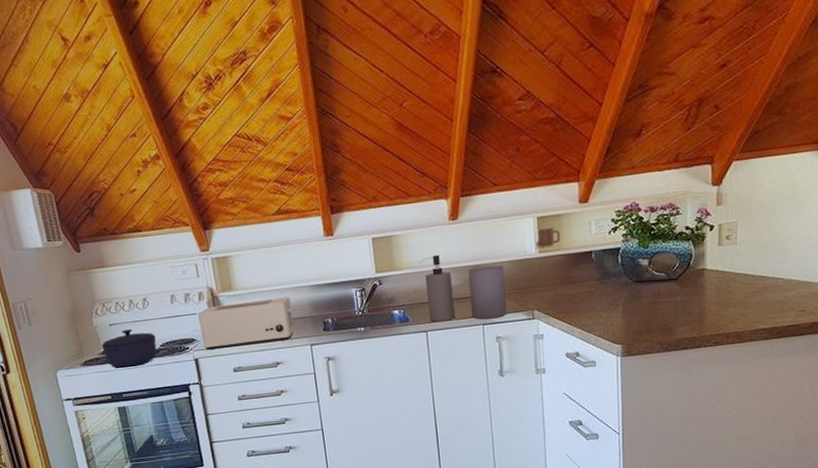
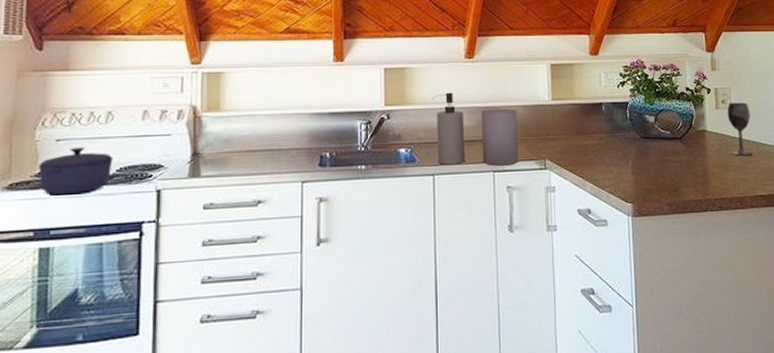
toaster: present [198,296,295,351] -> none [171,123,287,181]
mug: present [535,227,560,249] -> none [548,75,572,96]
wine glass: none [731,236,759,292] -> present [727,102,753,156]

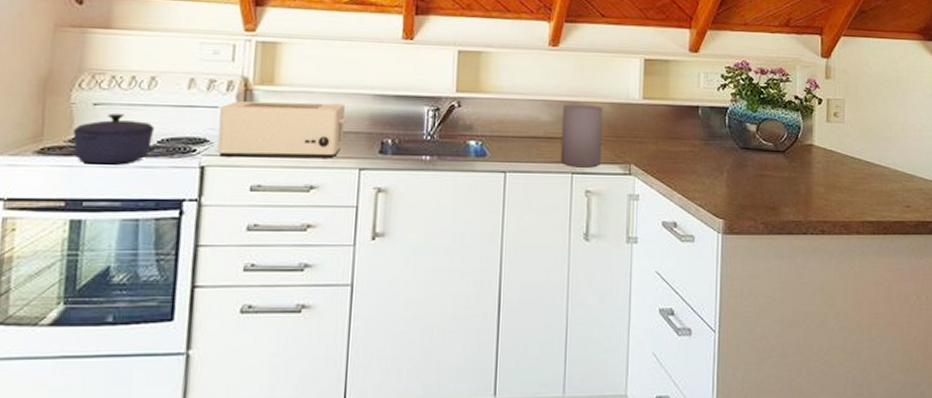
toaster: none [171,123,287,181] -> present [217,101,346,159]
soap dispenser: present [431,92,465,166] -> none [508,82,543,163]
wine glass: present [727,102,753,156] -> none [839,116,866,176]

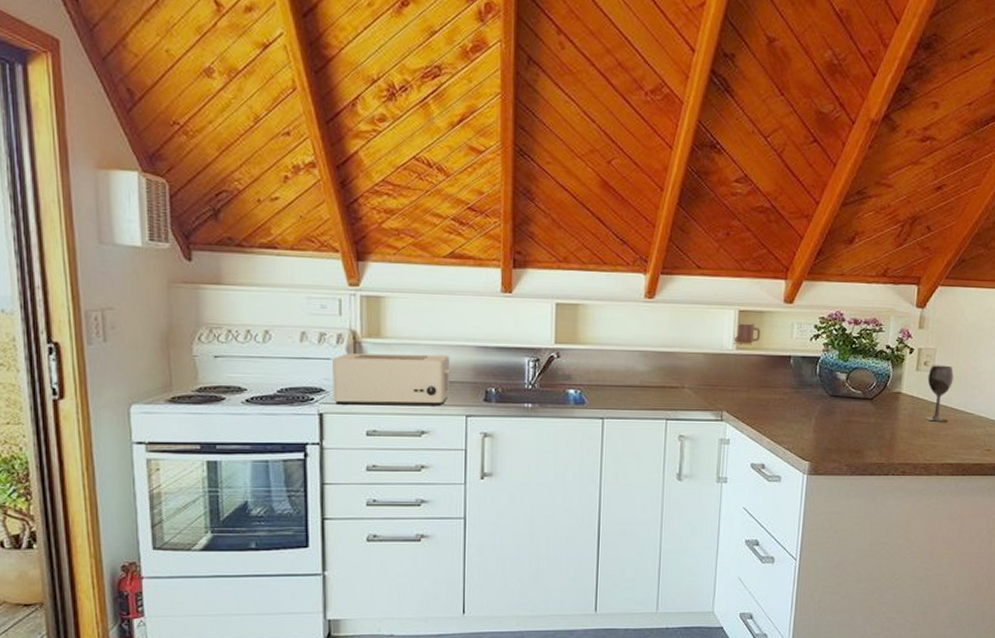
cooking pot: present [73,112,155,165] -> none [199,364,274,412]
canister: present [560,104,603,169] -> none [655,354,697,416]
mug: none [640,72,667,95] -> present [733,323,760,345]
wine glass: none [839,116,866,176] -> present [925,365,955,422]

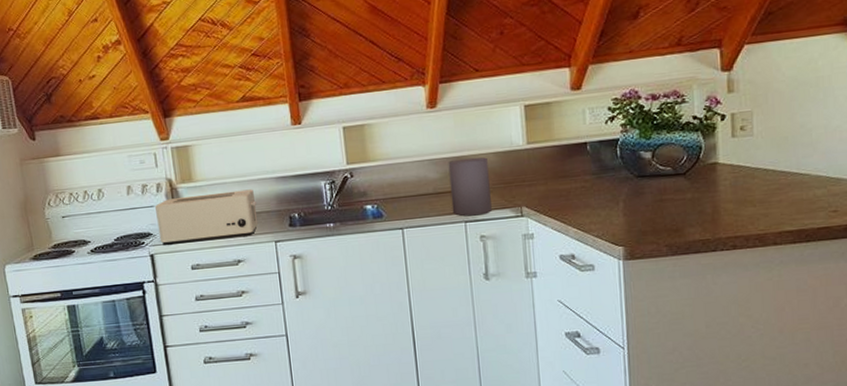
canister: none [655,354,697,416] -> present [448,157,492,217]
mug: present [733,323,760,345] -> none [522,116,551,139]
wine glass: present [925,365,955,422] -> none [747,126,780,189]

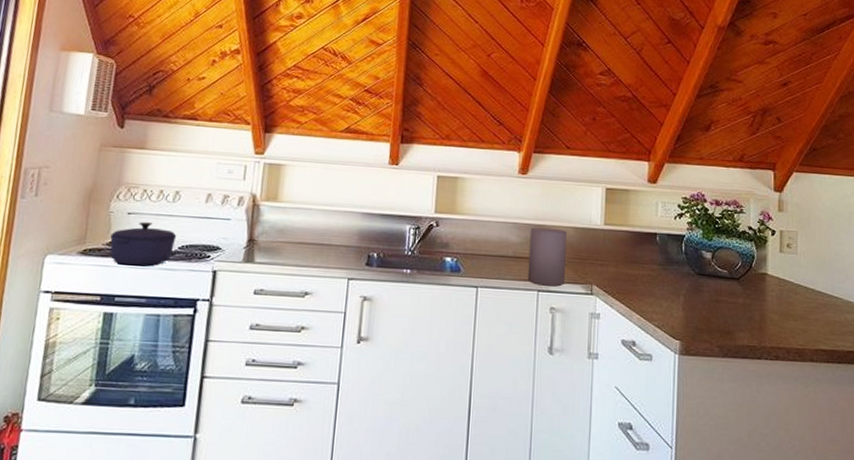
cooking pot: none [53,221,111,263] -> present [110,221,177,267]
toaster: present [155,189,259,246] -> none [227,215,338,269]

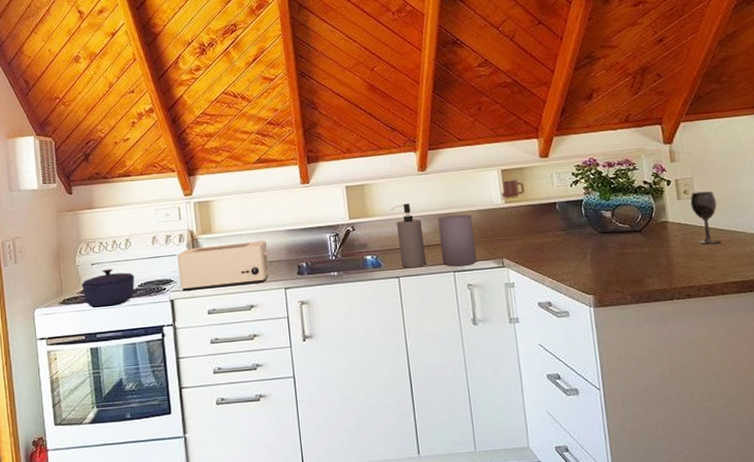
toaster: none [227,215,338,269] -> present [177,240,270,292]
soap dispenser: none [481,206,512,280] -> present [390,203,426,269]
mug: none [601,201,627,221] -> present [500,179,524,199]
wine glass: none [792,247,819,306] -> present [690,191,721,245]

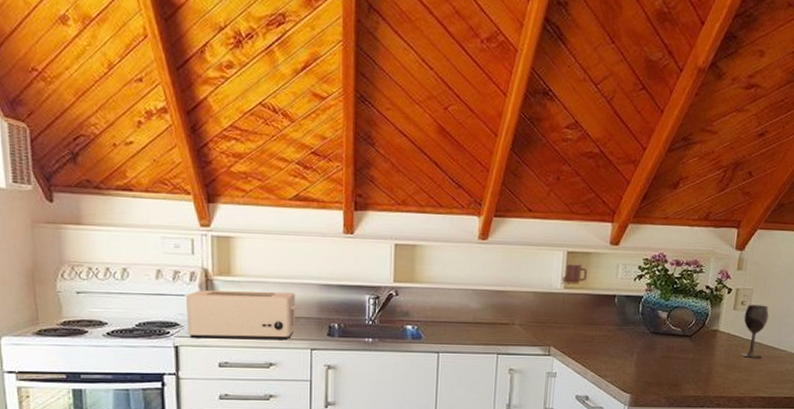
cooking pot: present [82,268,135,308] -> none [63,300,132,345]
soap dispenser: present [390,203,426,269] -> none [441,273,472,345]
canister: present [437,214,477,267] -> none [487,293,527,350]

